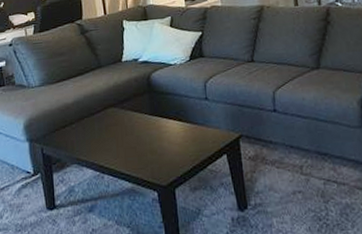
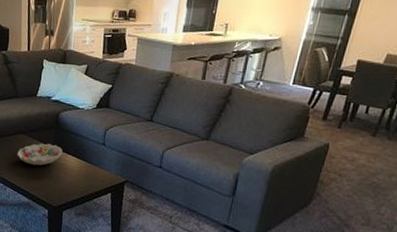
decorative bowl: none [110,111,162,142] -> present [17,144,63,166]

